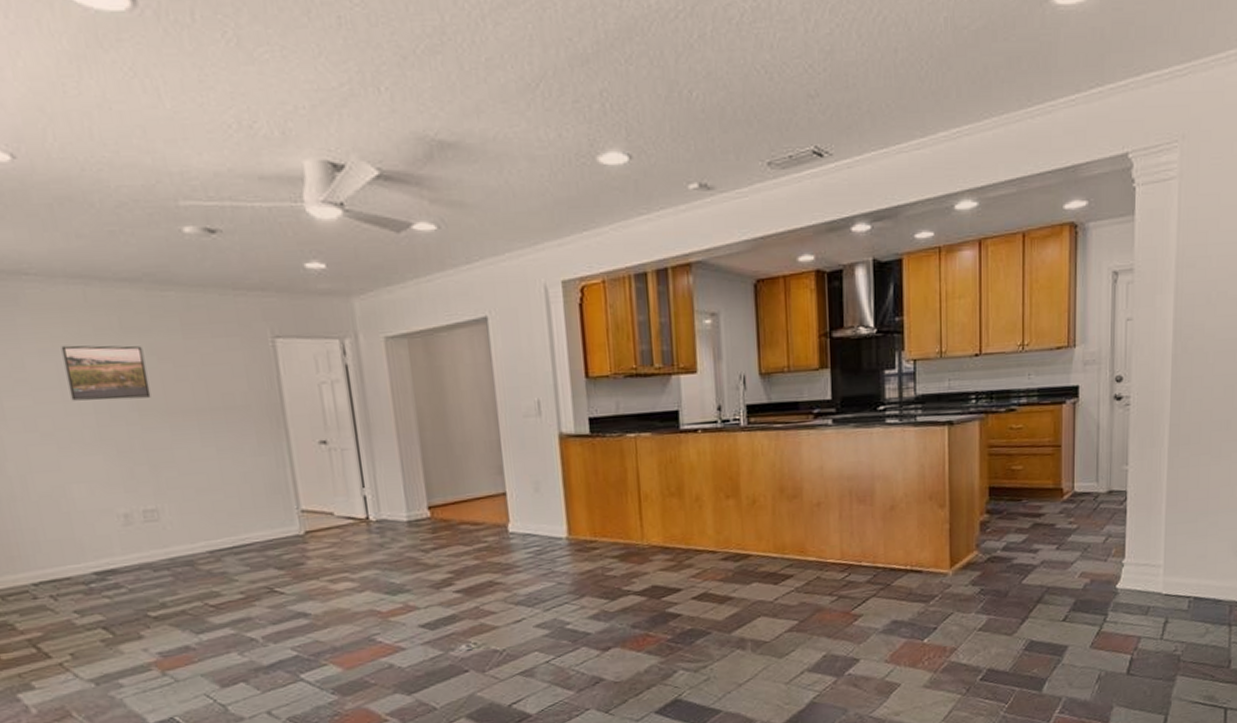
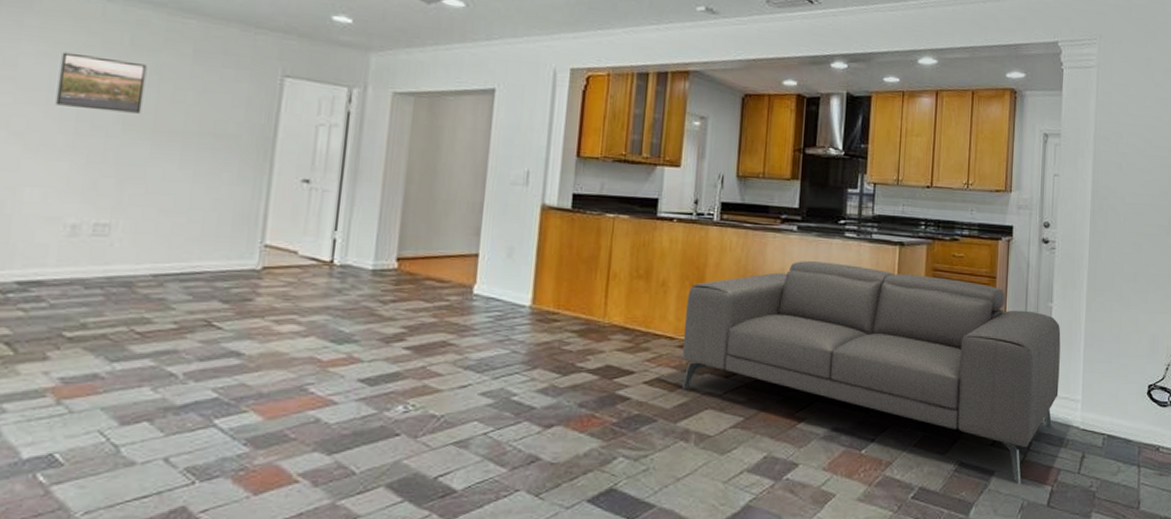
sofa: none [724,453,1139,657] -> present [682,261,1061,485]

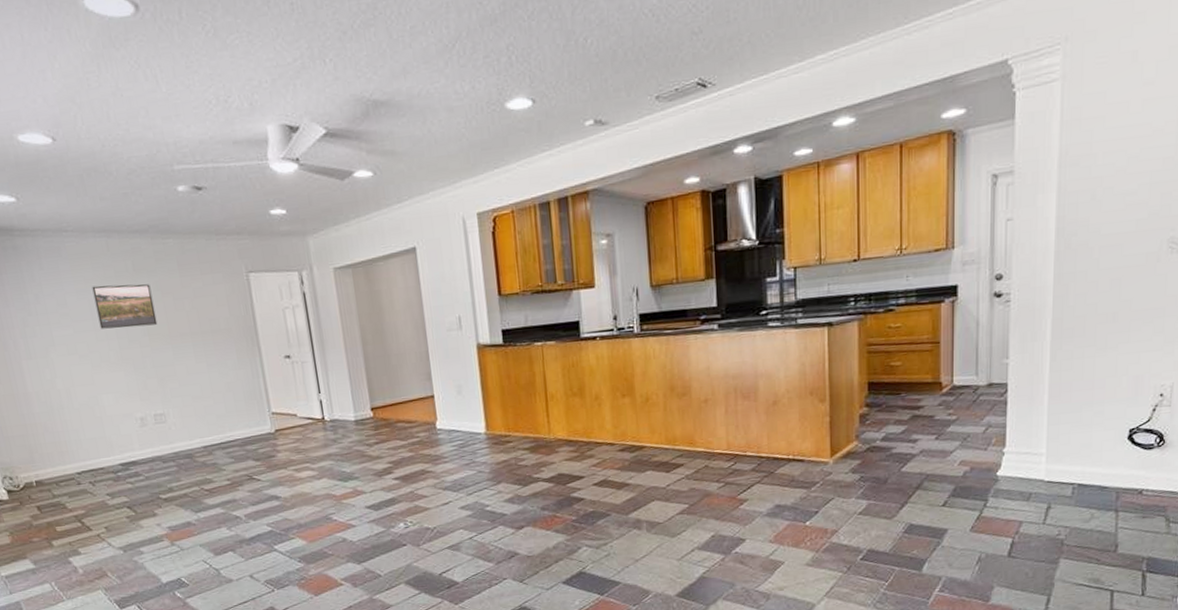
sofa: present [682,261,1061,485] -> none [620,351,1020,540]

